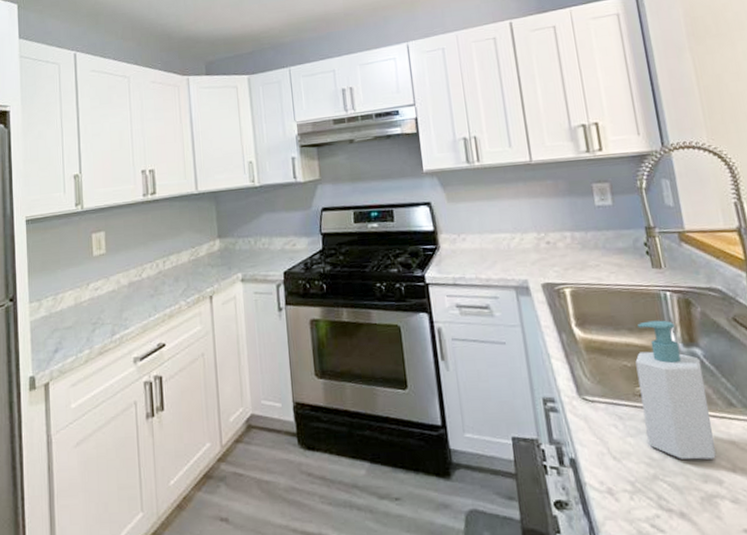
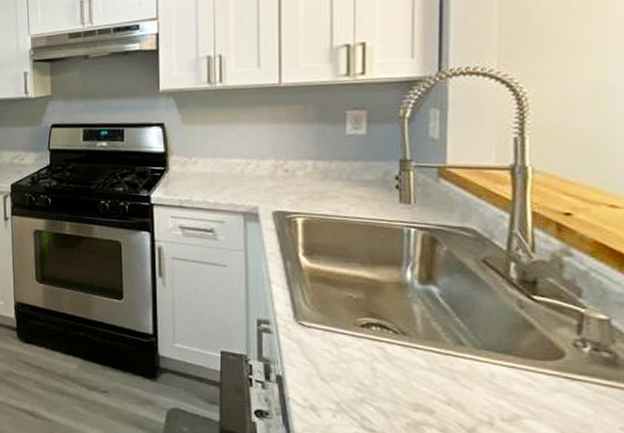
soap bottle: present [635,320,716,460] -> none [361,256,435,391]

